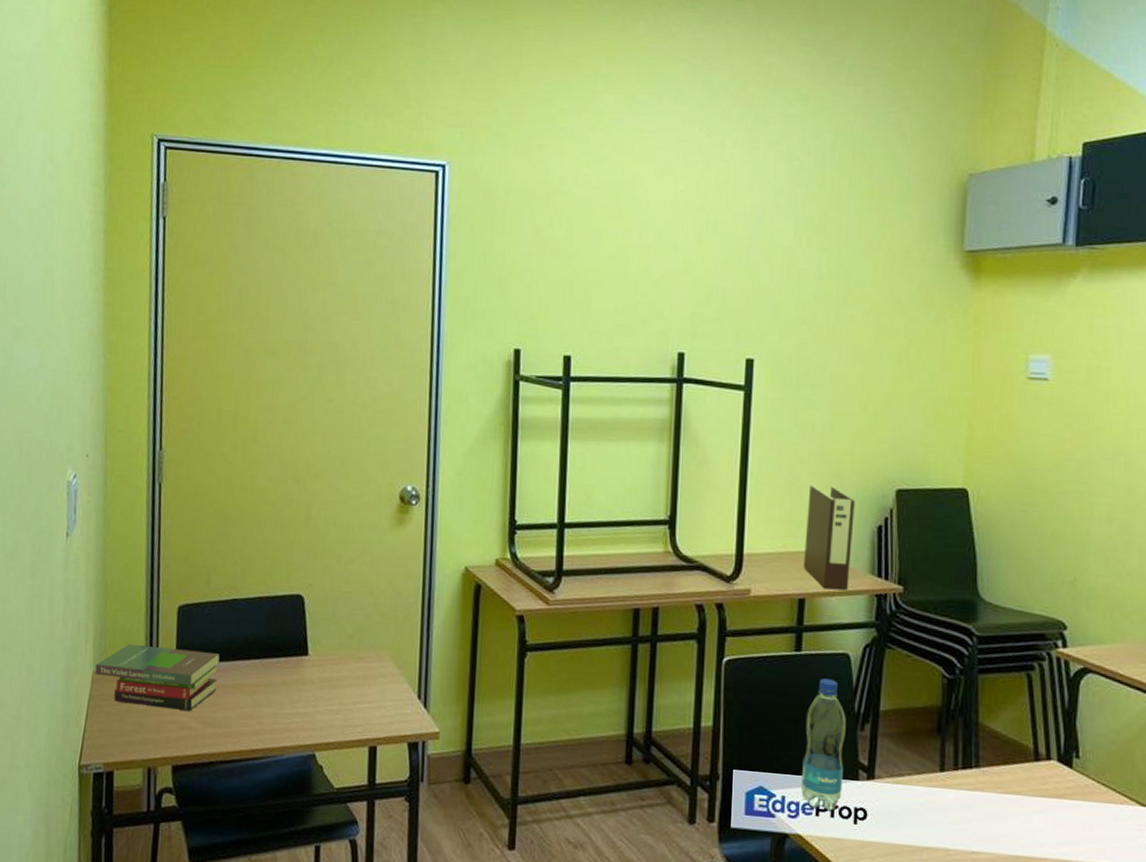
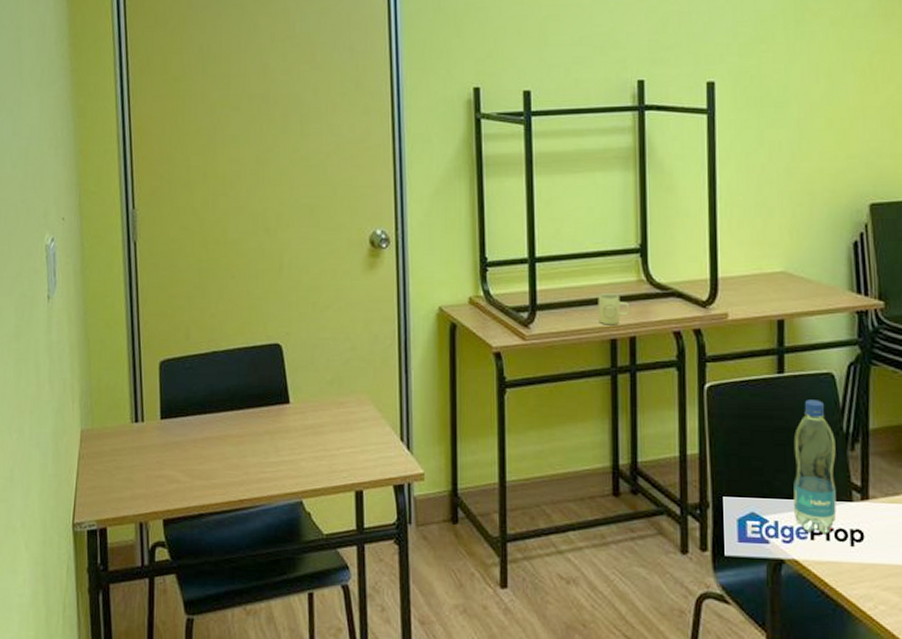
books: present [95,644,220,711] -> none [83,401,203,464]
mug: none [623,562,655,595] -> present [598,293,630,325]
binder: present [804,485,855,591] -> none [779,204,829,309]

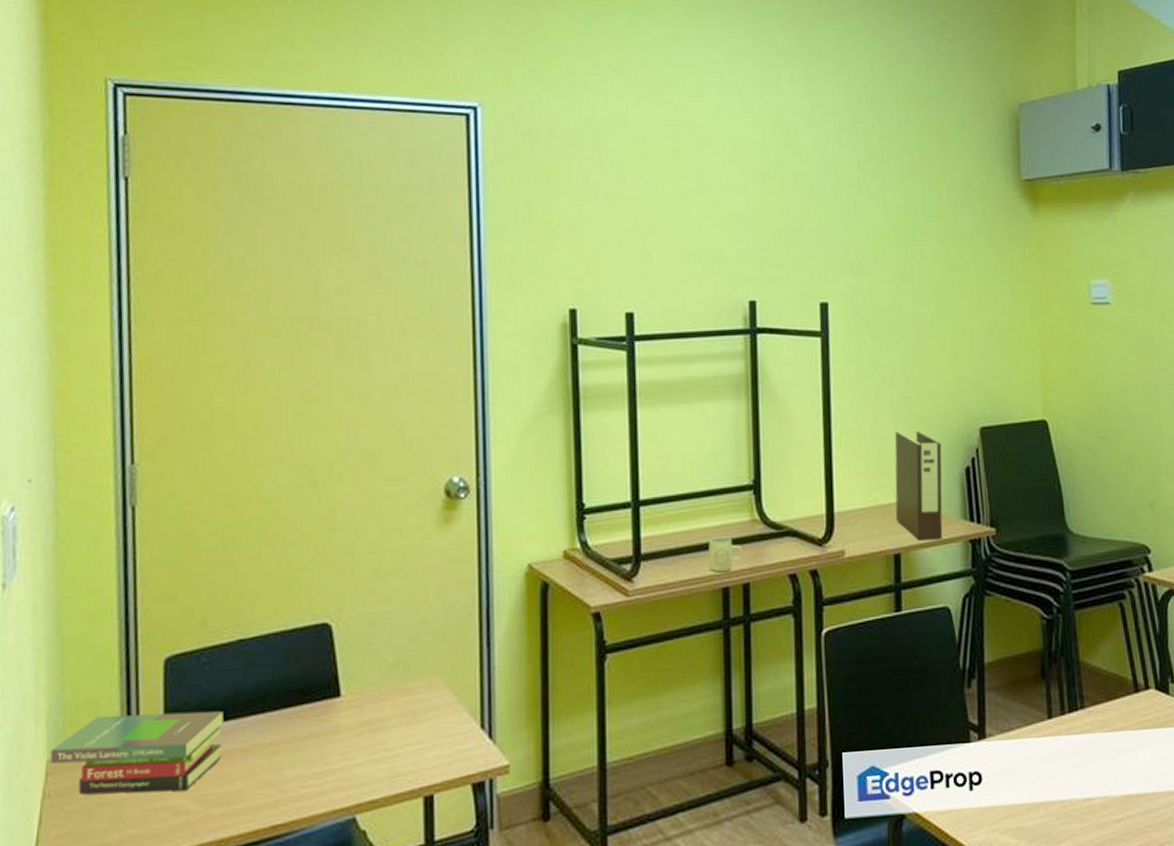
books: none [83,401,203,464] -> present [50,711,224,795]
binder: none [779,204,829,309] -> present [895,430,943,541]
bottle: present [793,399,837,535] -> none [912,637,955,782]

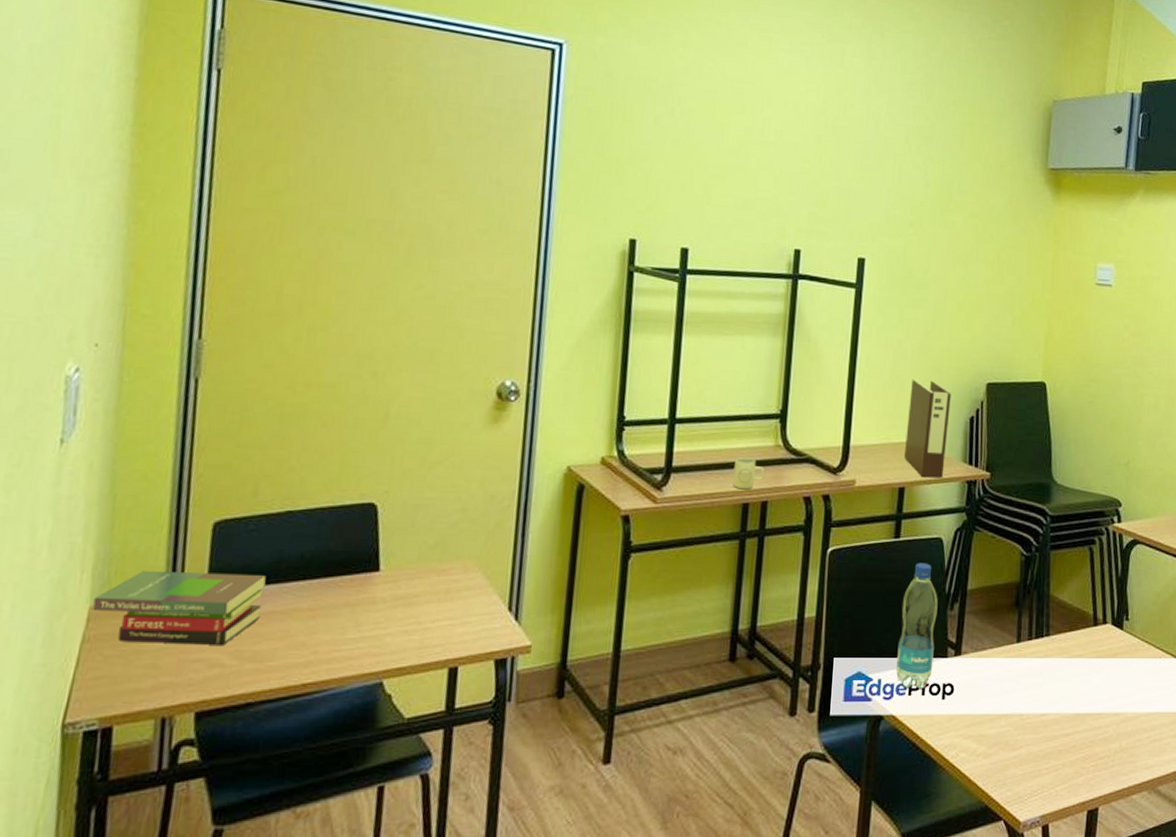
bottle: none [912,637,955,782] -> present [896,563,938,690]

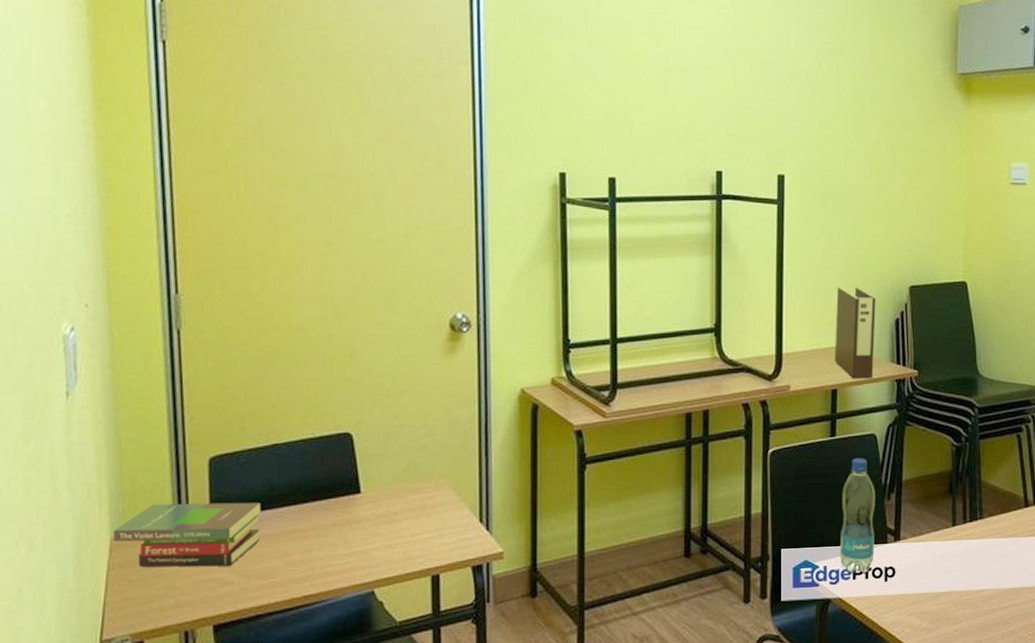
mug: present [733,457,765,490] -> none [675,370,704,400]

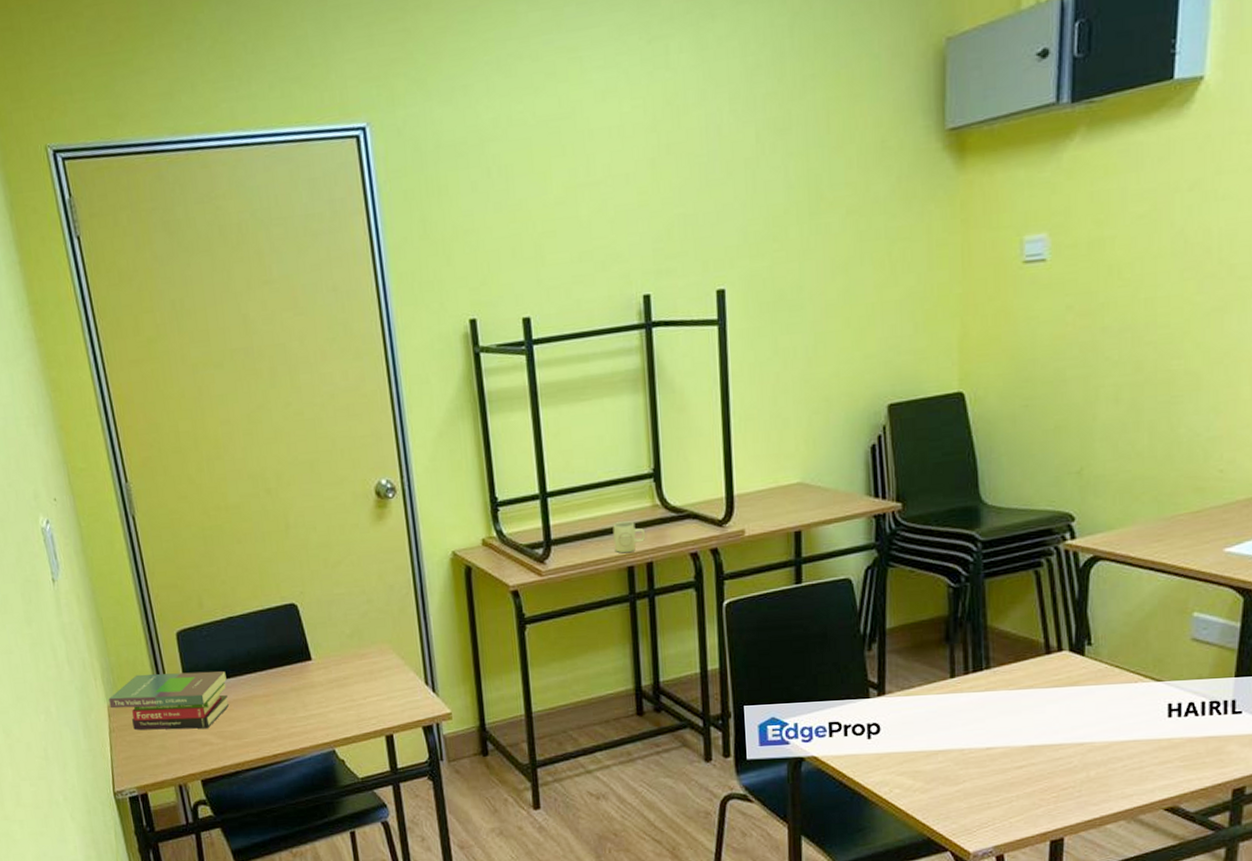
mug: none [675,370,704,400] -> present [612,521,646,553]
binder: present [835,287,876,379] -> none [796,411,846,518]
bottle: present [840,458,875,574] -> none [811,606,854,731]

